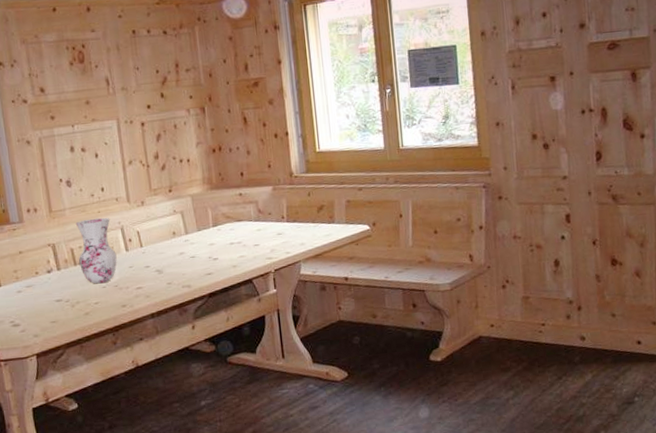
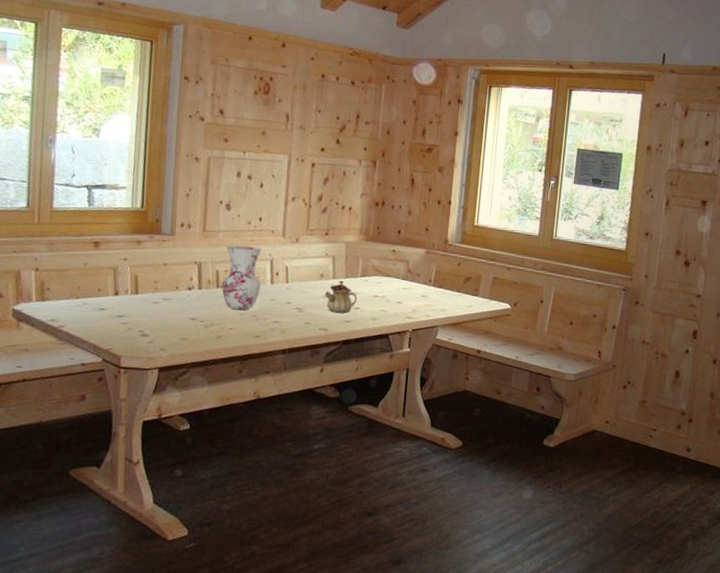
teapot: none [181,234,214,268] -> present [325,280,358,313]

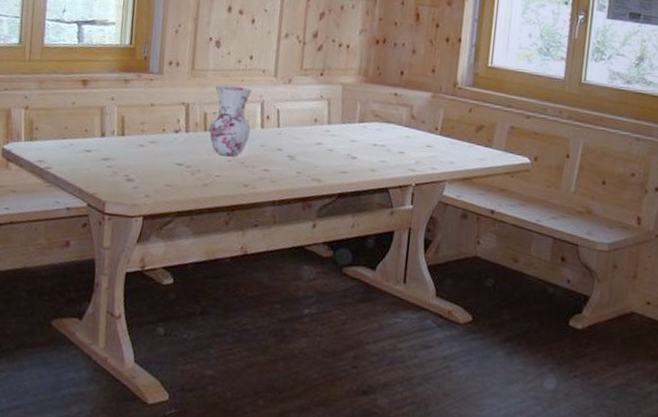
teapot: present [325,280,358,313] -> none [319,126,355,163]

